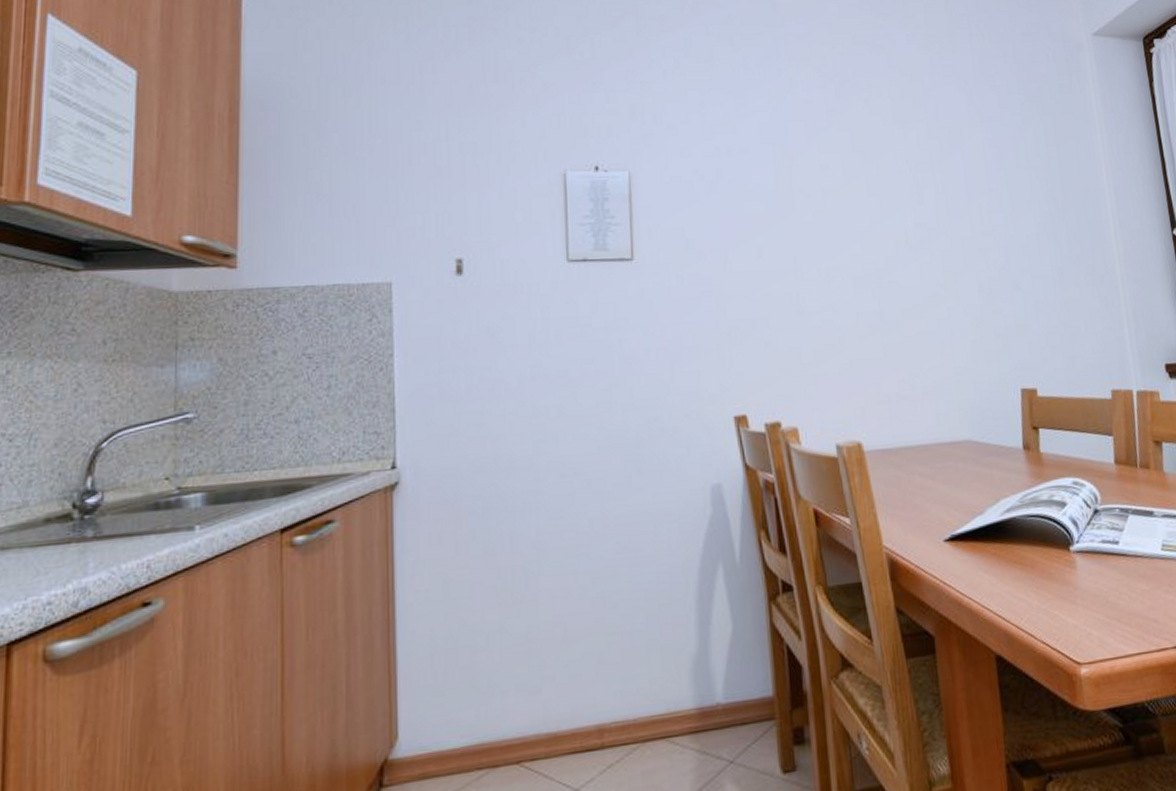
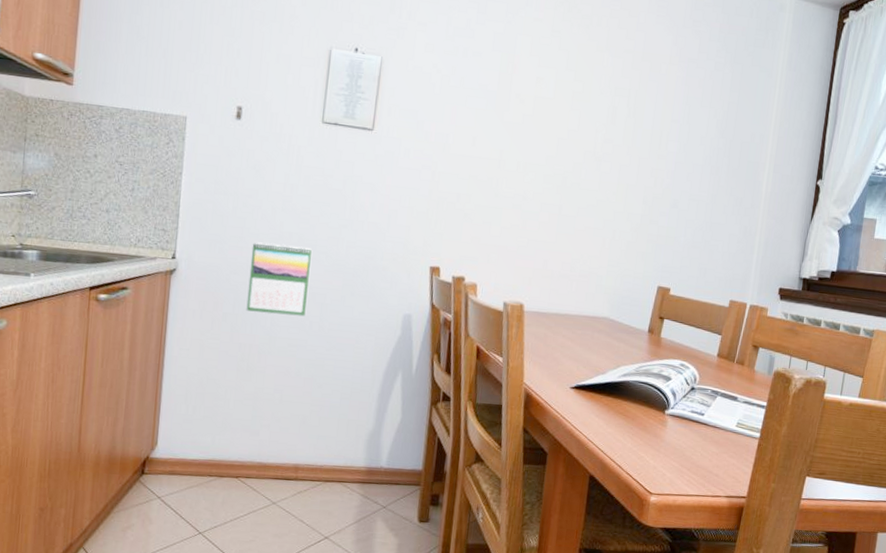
calendar: none [498,420,581,521] -> present [246,241,313,317]

